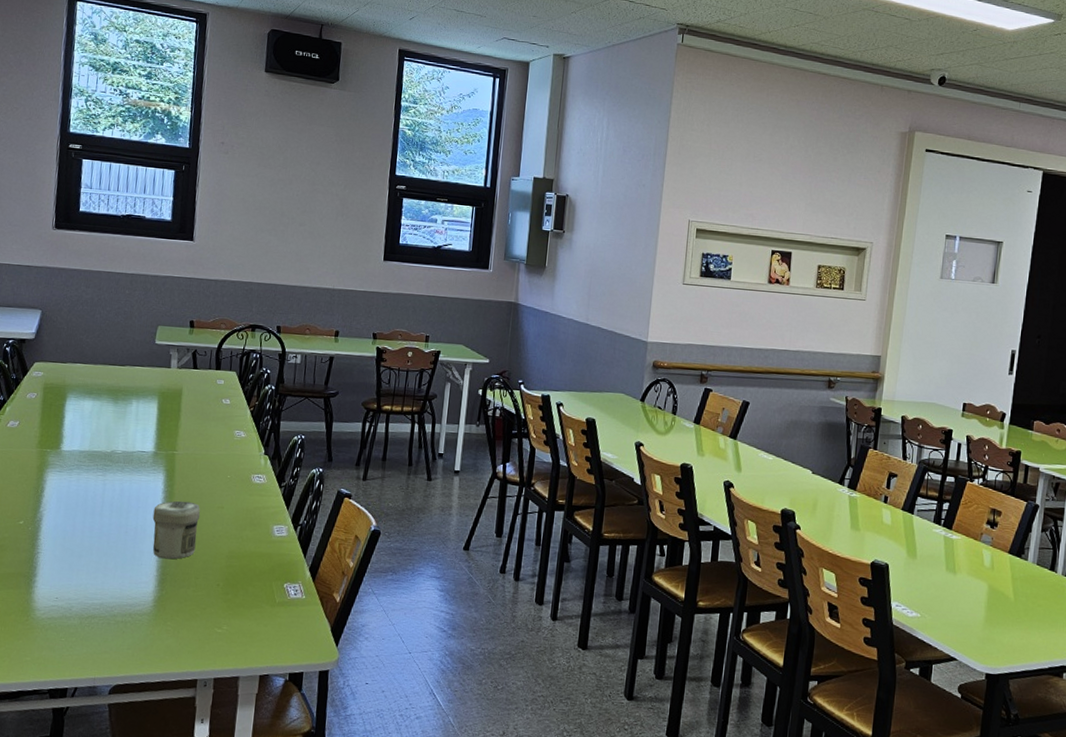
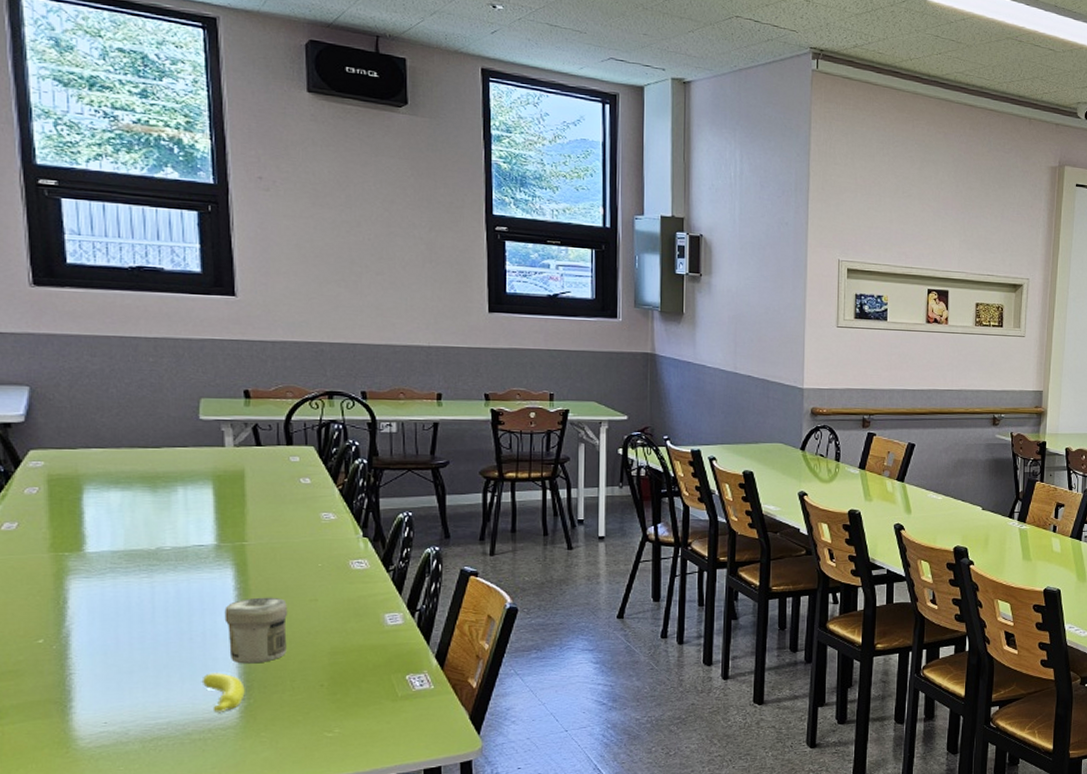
banana: none [129,563,161,600] -> present [201,673,245,712]

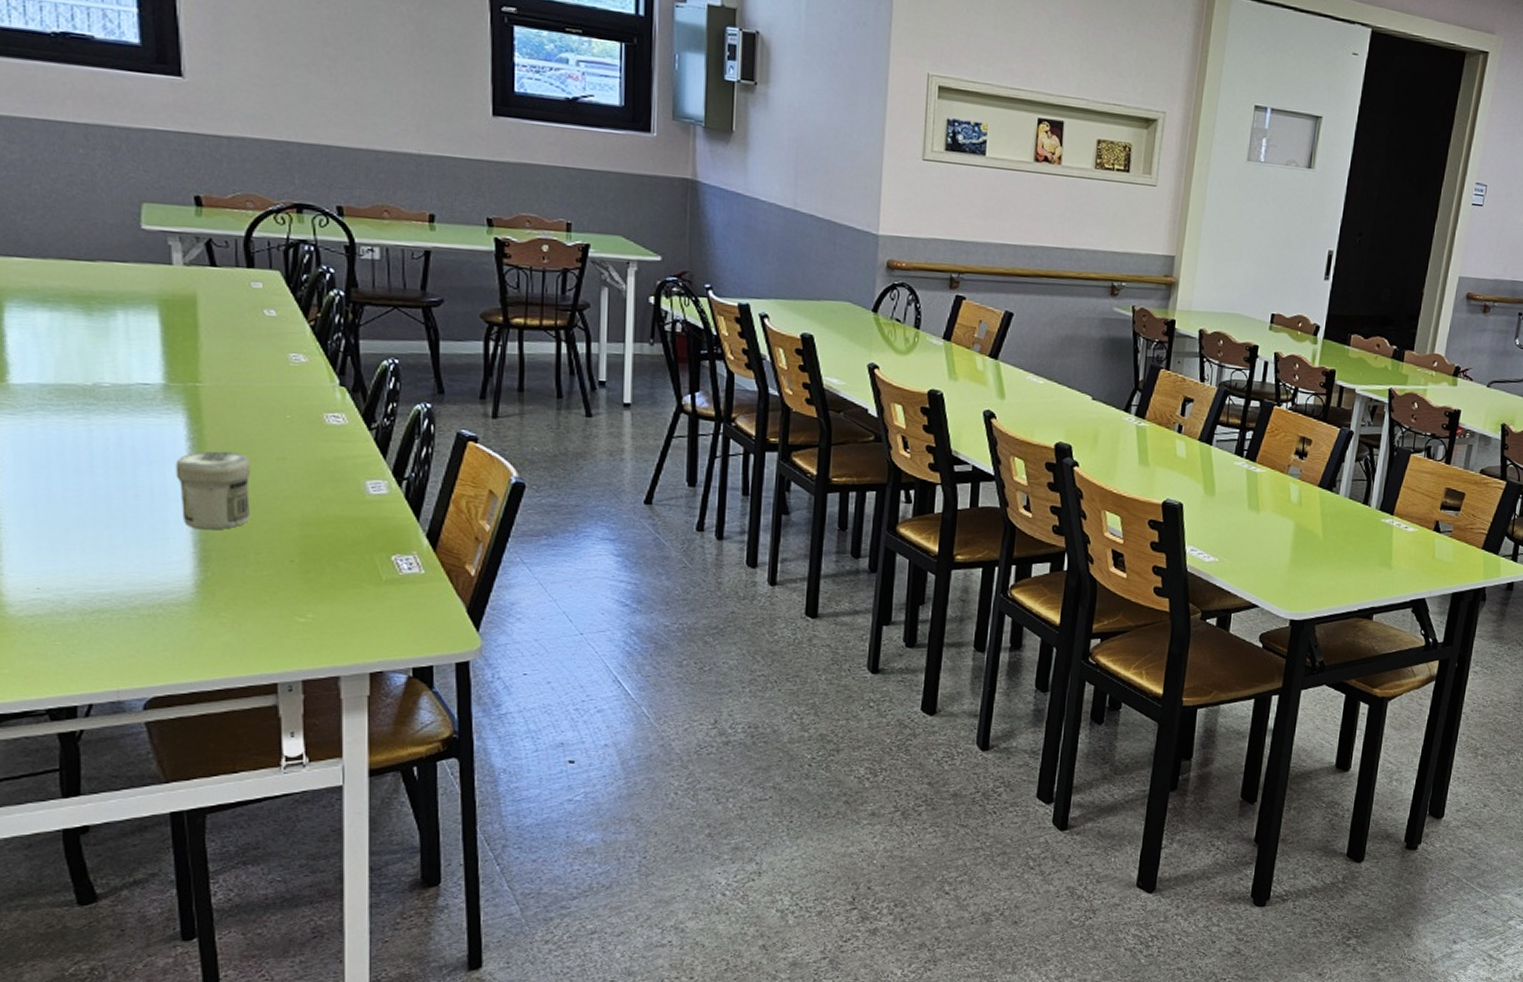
banana: present [201,673,245,712] -> none [149,537,201,585]

